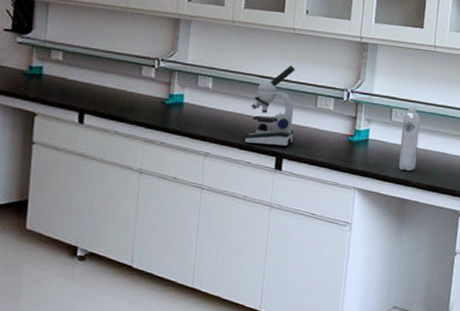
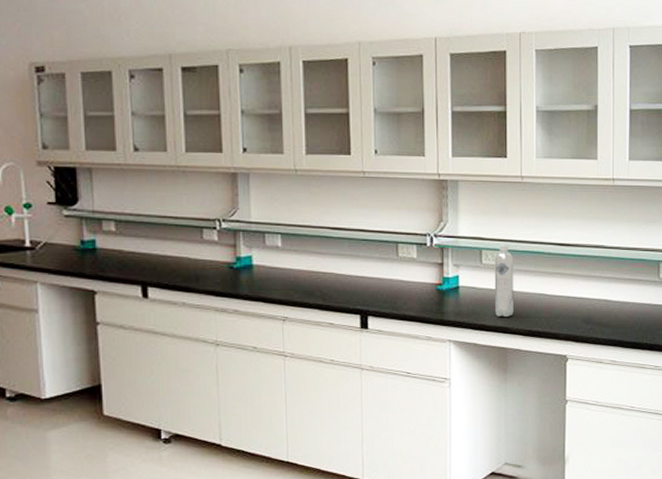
microscope: present [244,65,295,147] -> none [324,213,377,303]

